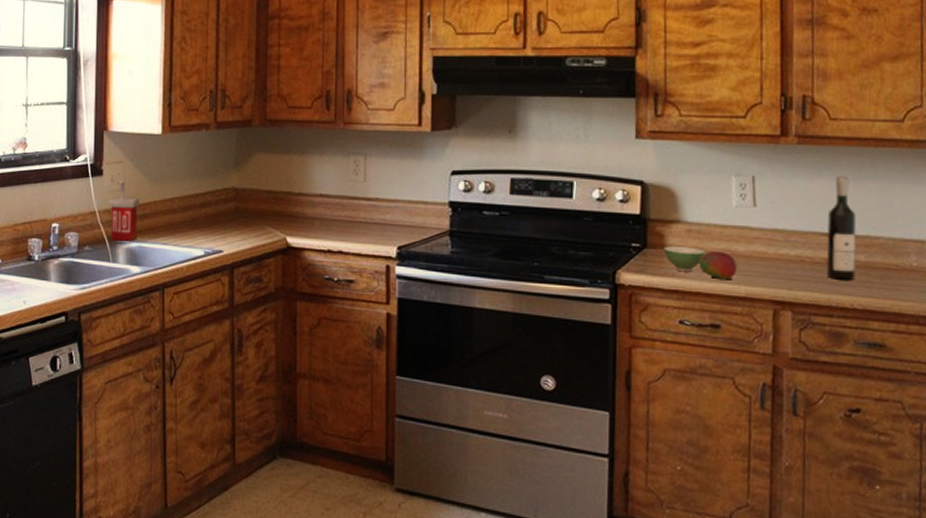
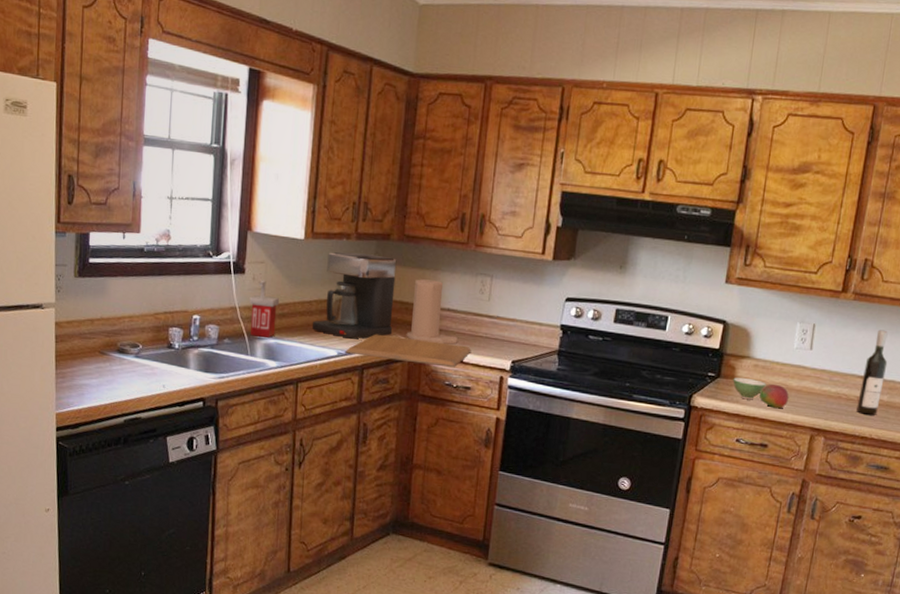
coffee maker: none [175,142,262,236] -> present [311,251,397,339]
chopping board: none [213,228,351,260] -> present [345,334,472,368]
paper towel: none [277,165,334,234] -> present [406,279,458,345]

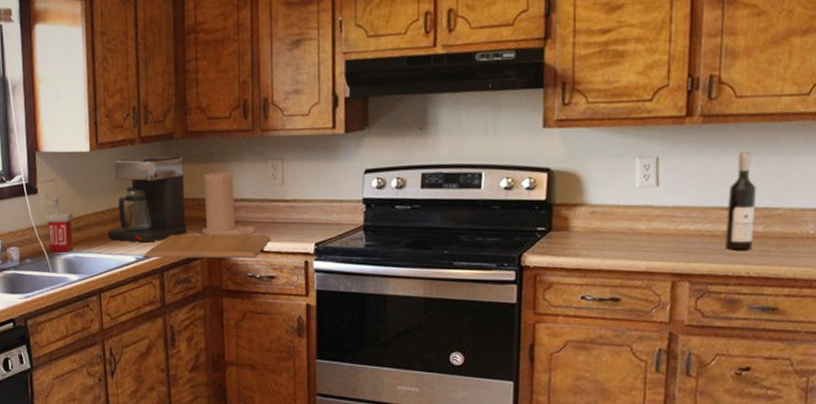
bowl: present [733,377,766,400] -> none [568,227,608,252]
fruit: present [759,383,790,410] -> none [601,229,639,258]

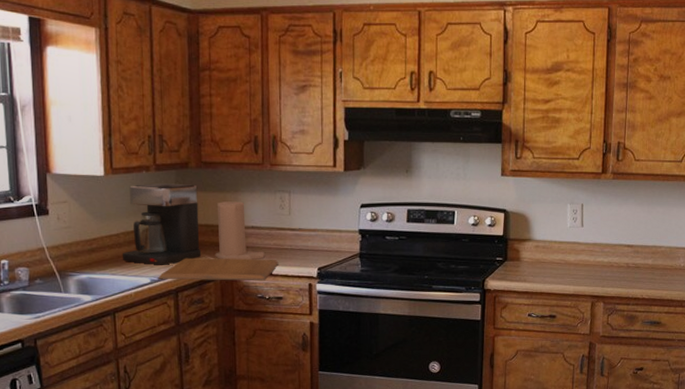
soap dispenser: present [45,197,74,253] -> none [56,218,87,274]
bottle: present [725,151,757,250] -> none [627,202,648,278]

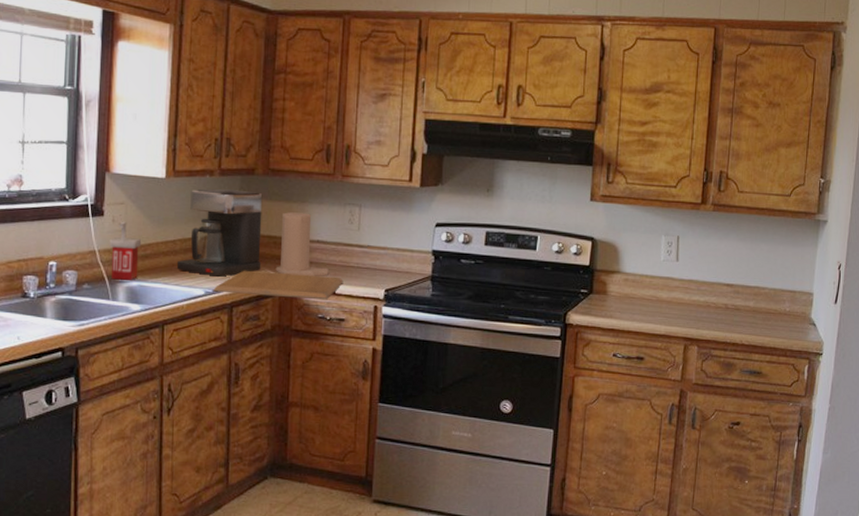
soap dispenser: none [56,218,87,274] -> present [109,221,142,280]

